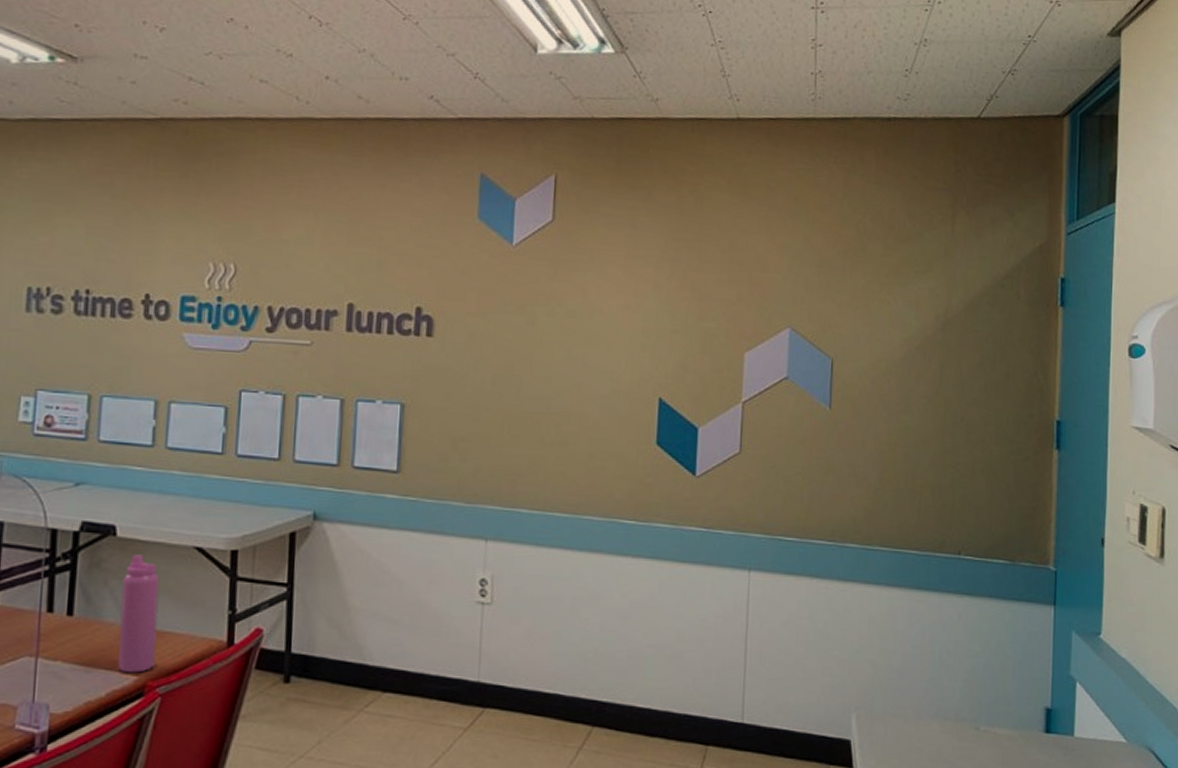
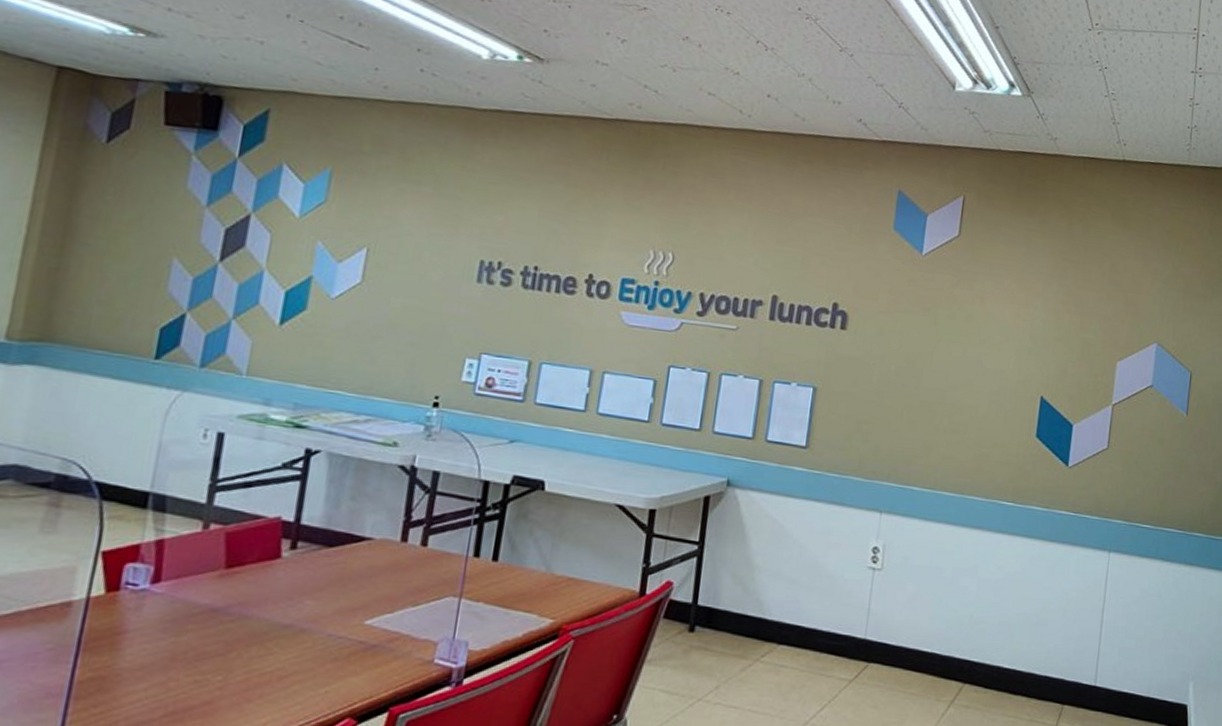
water bottle: present [117,554,160,673] -> none [536,508,582,617]

